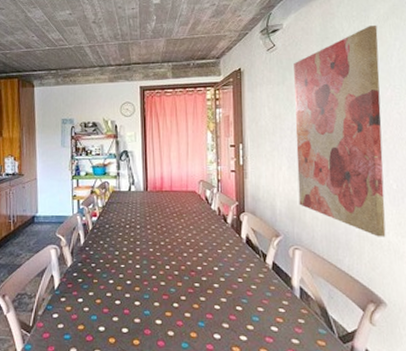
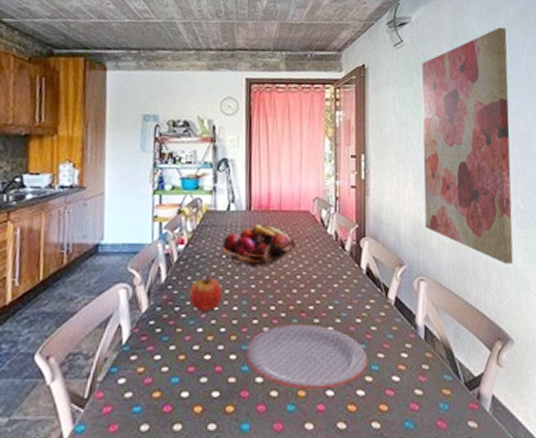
apple: none [102,241,128,268] -> present [189,276,223,311]
fruit basket: none [125,202,185,235] -> present [221,224,296,266]
plate: none [147,280,249,334] -> present [245,324,368,390]

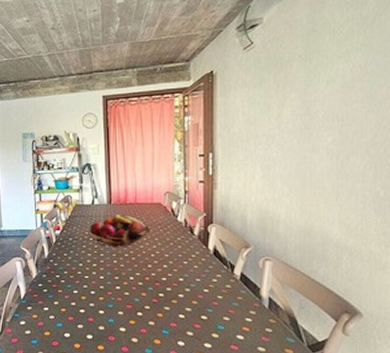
apple: present [189,276,223,311] -> none [66,253,91,279]
plate: present [245,324,368,390] -> none [111,290,214,341]
wall art: present [422,27,513,264] -> none [272,12,376,248]

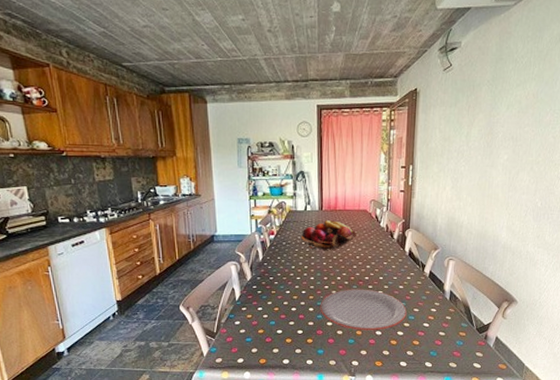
plate: none [111,290,214,341] -> present [320,289,407,331]

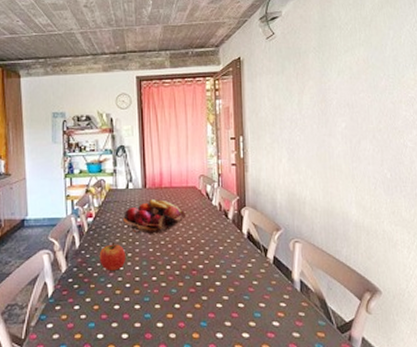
apple: none [279,257,303,280] -> present [99,242,126,271]
plate: present [320,289,407,331] -> none [147,280,251,333]

